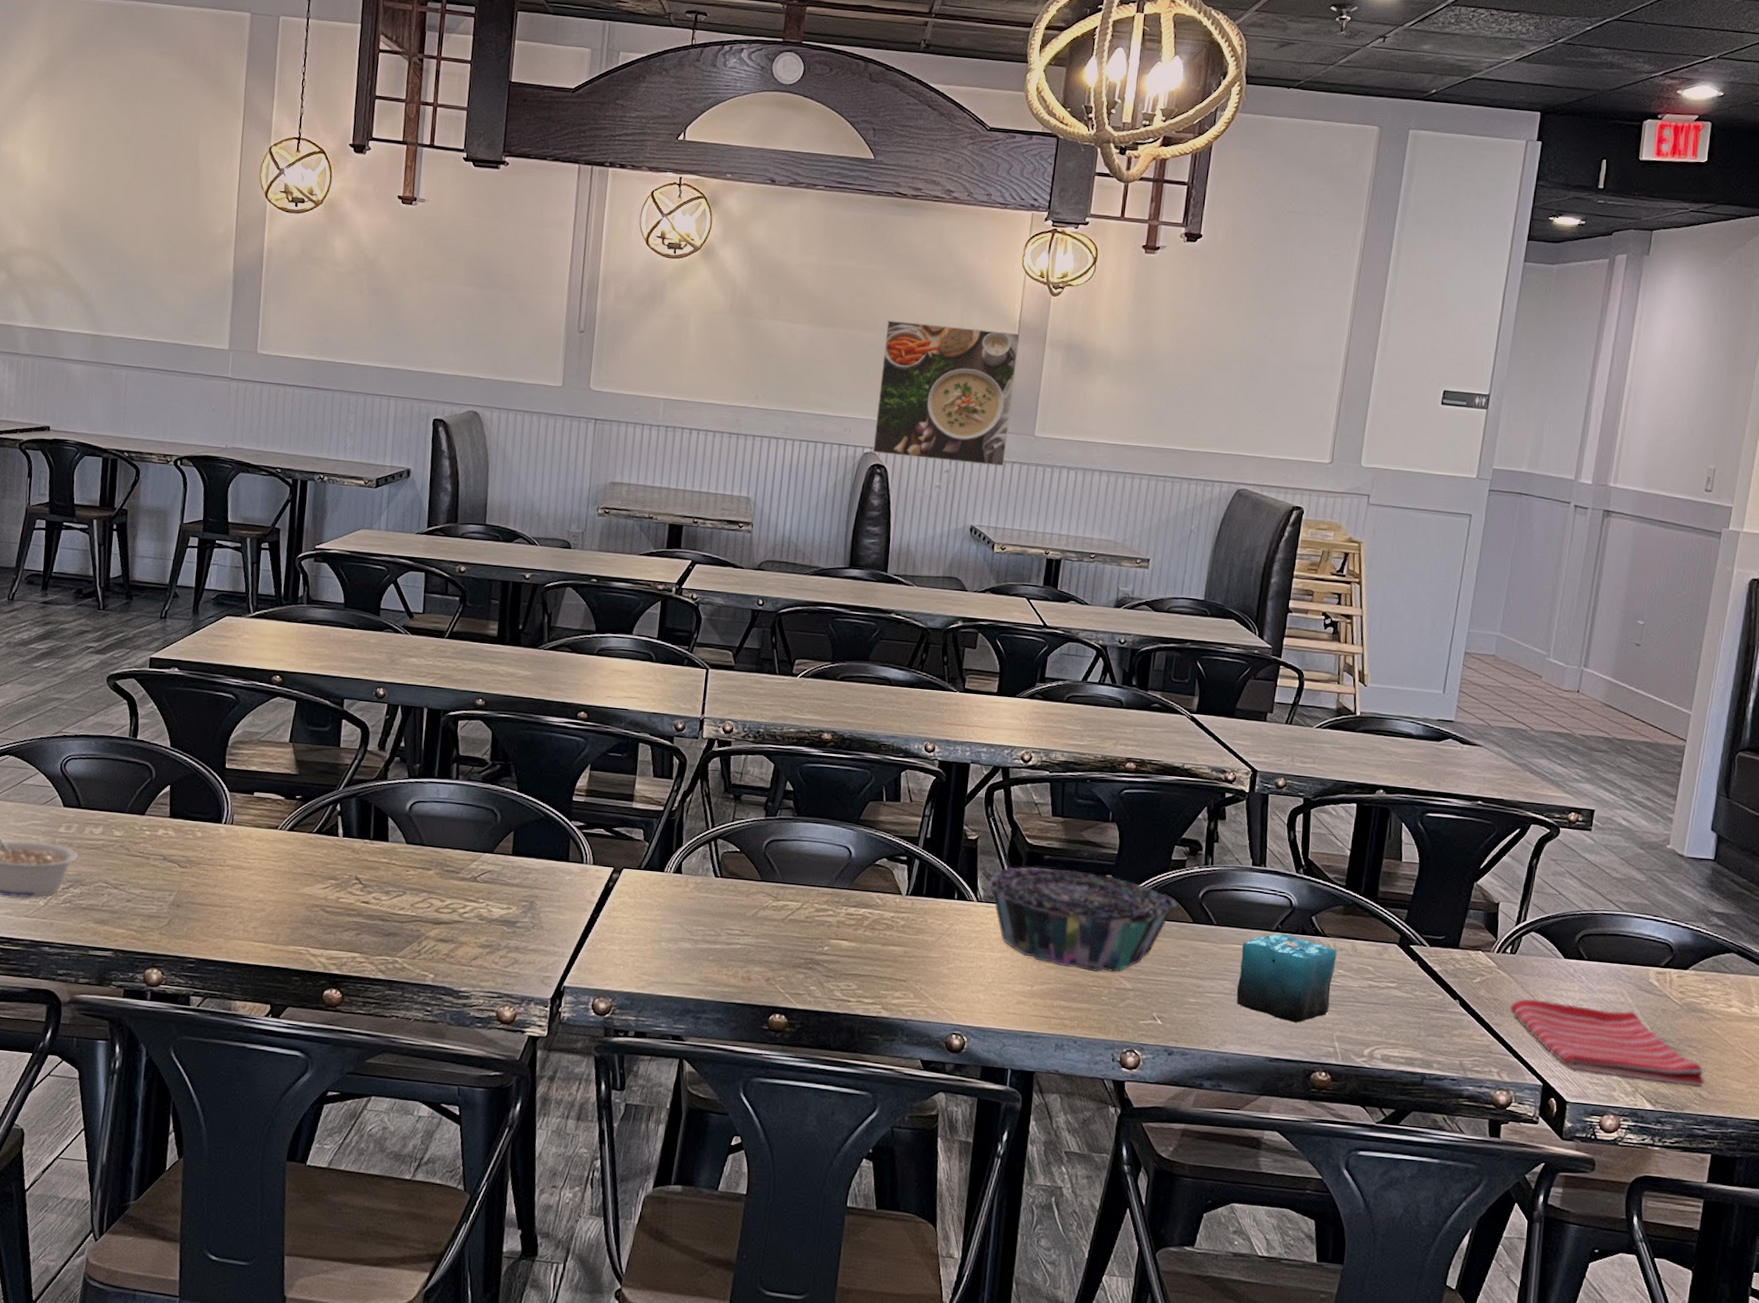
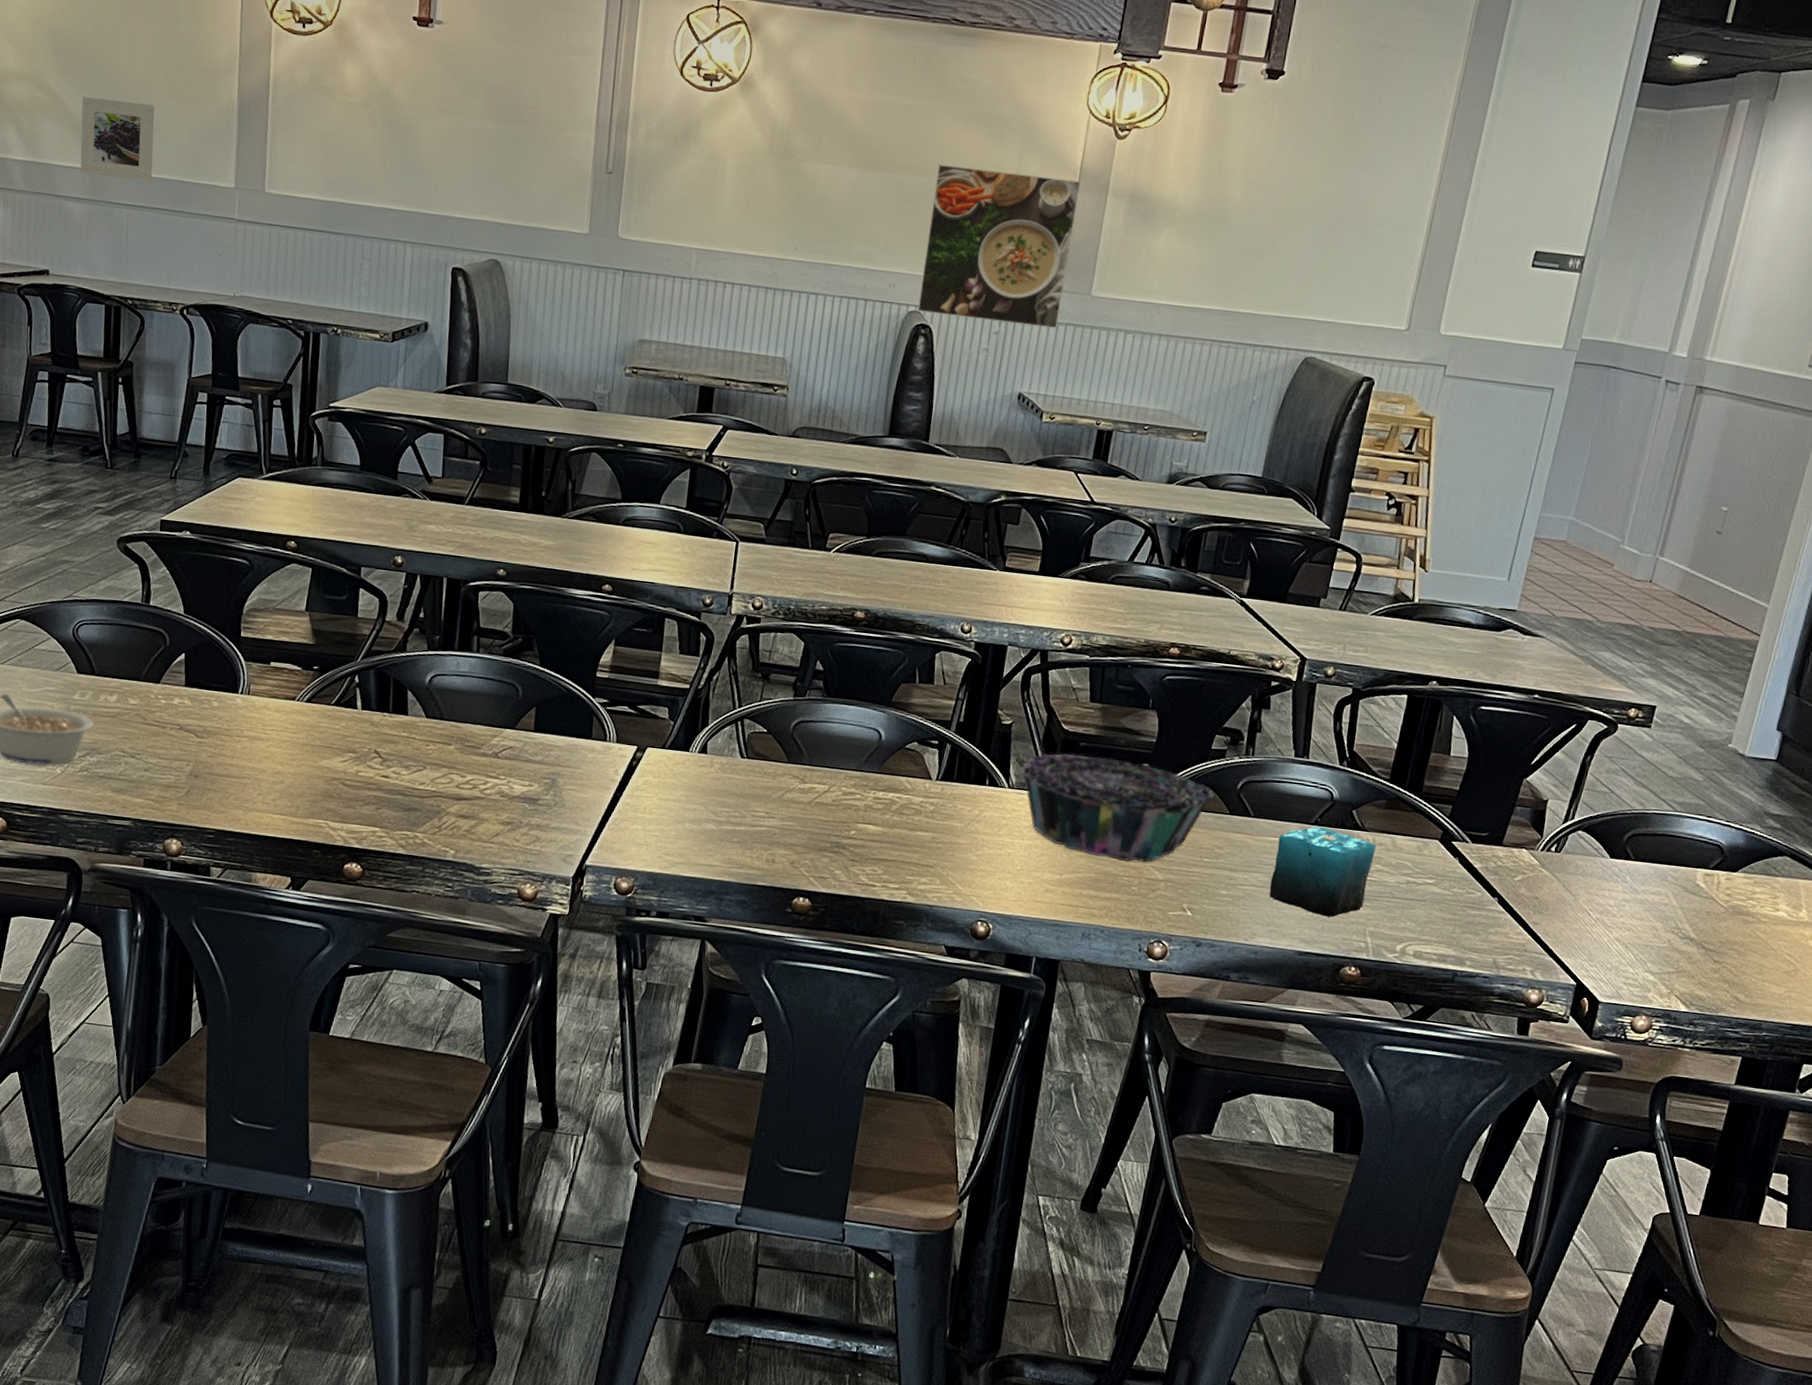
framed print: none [83,270,155,345] -> present [80,97,155,181]
dish towel: present [1510,999,1704,1087] -> none [1549,898,1743,990]

